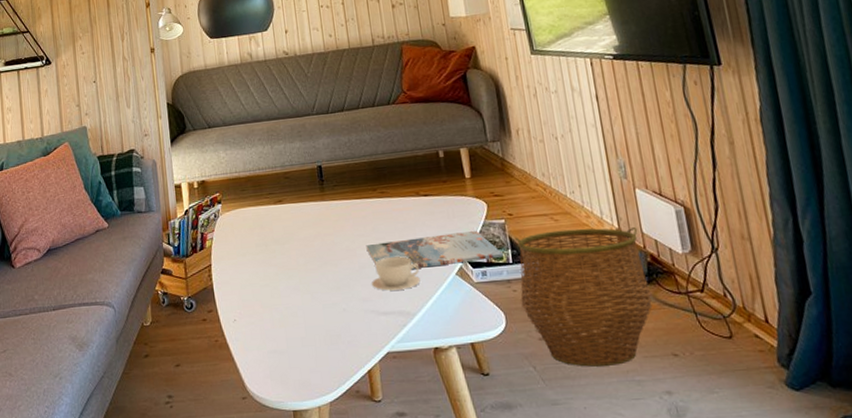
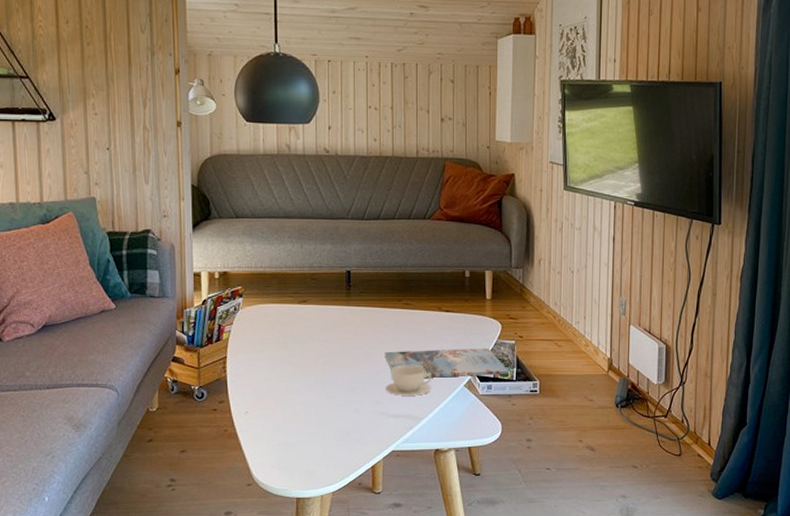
basket: present [514,226,653,367] -> none [518,355,626,473]

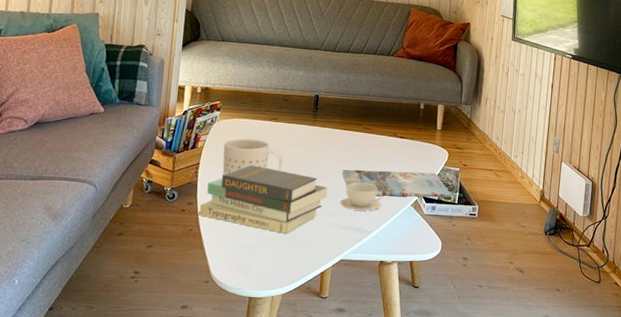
books: none [233,354,370,427] -> present [199,165,327,234]
mug: none [251,326,319,368] -> present [222,138,284,175]

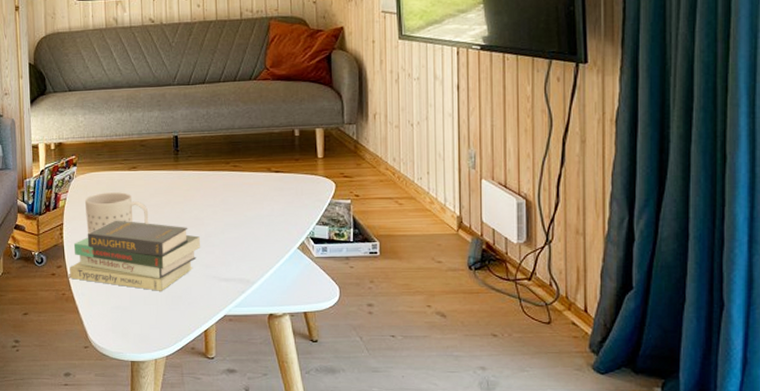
teacup: present [340,183,383,211] -> none [216,228,264,259]
magazine: present [342,169,452,198] -> none [214,208,345,240]

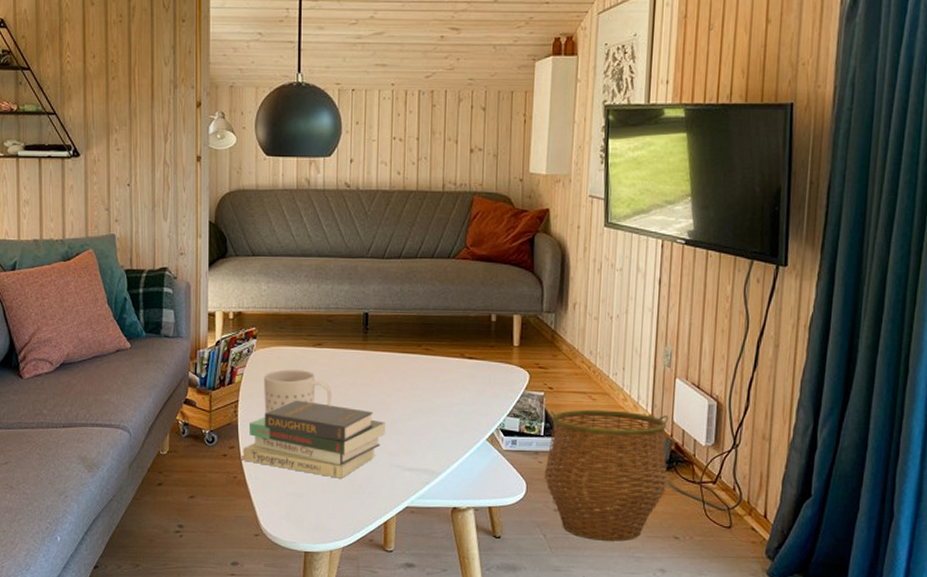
basket: none [356,213,481,341] -> present [544,409,669,541]

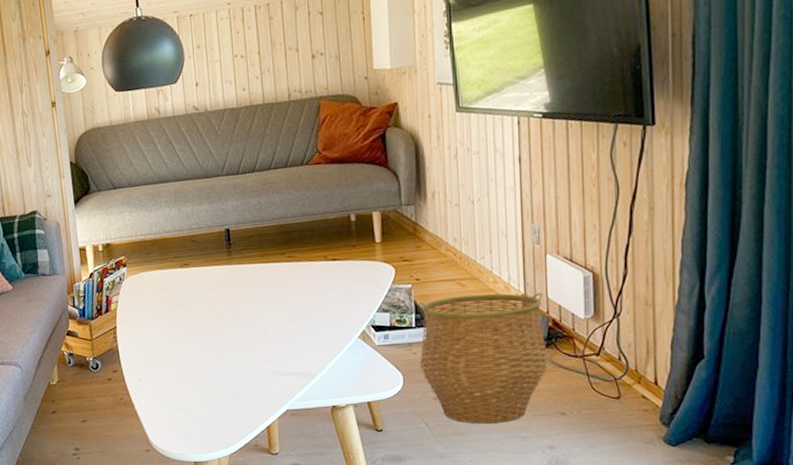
books: present [243,400,385,479] -> none [126,319,258,390]
mug: present [264,369,332,413] -> none [137,291,204,336]

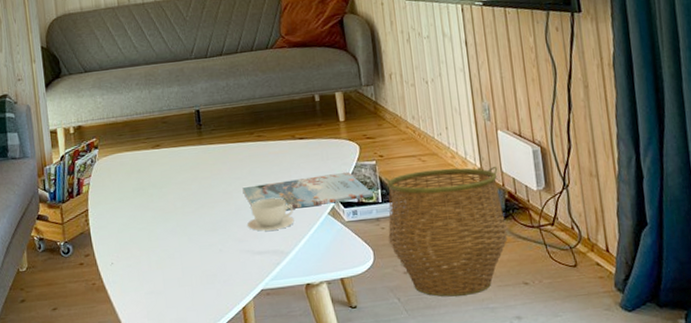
magazine: none [271,294,407,332] -> present [242,171,373,210]
teacup: none [275,320,323,353] -> present [247,198,294,231]

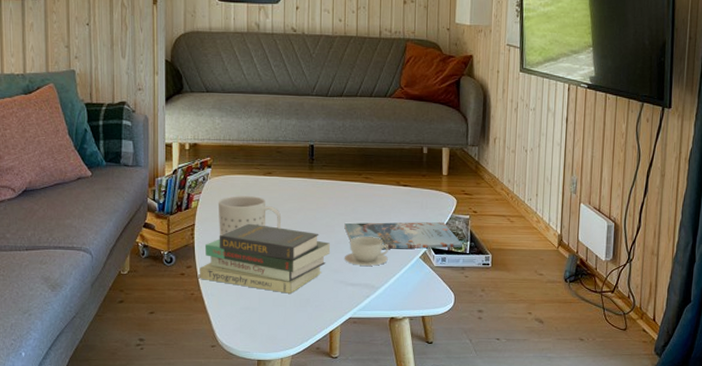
books: none [98,200,231,271] -> present [200,223,330,294]
mug: none [109,172,177,218] -> present [219,196,282,235]
basket: present [384,166,508,297] -> none [470,230,575,344]

